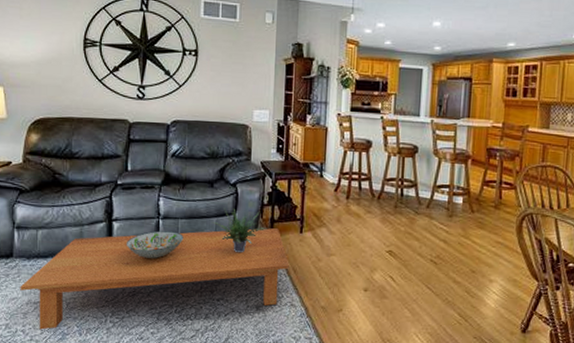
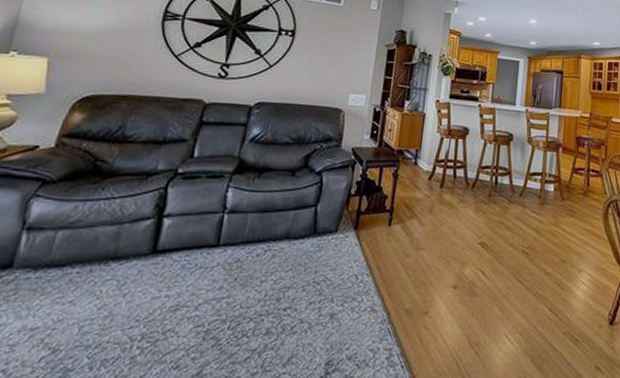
coffee table: present [20,228,289,330] -> none [13,221,374,367]
decorative bowl: present [126,231,184,259] -> none [176,227,252,262]
potted plant: present [211,208,267,253] -> none [288,199,352,251]

